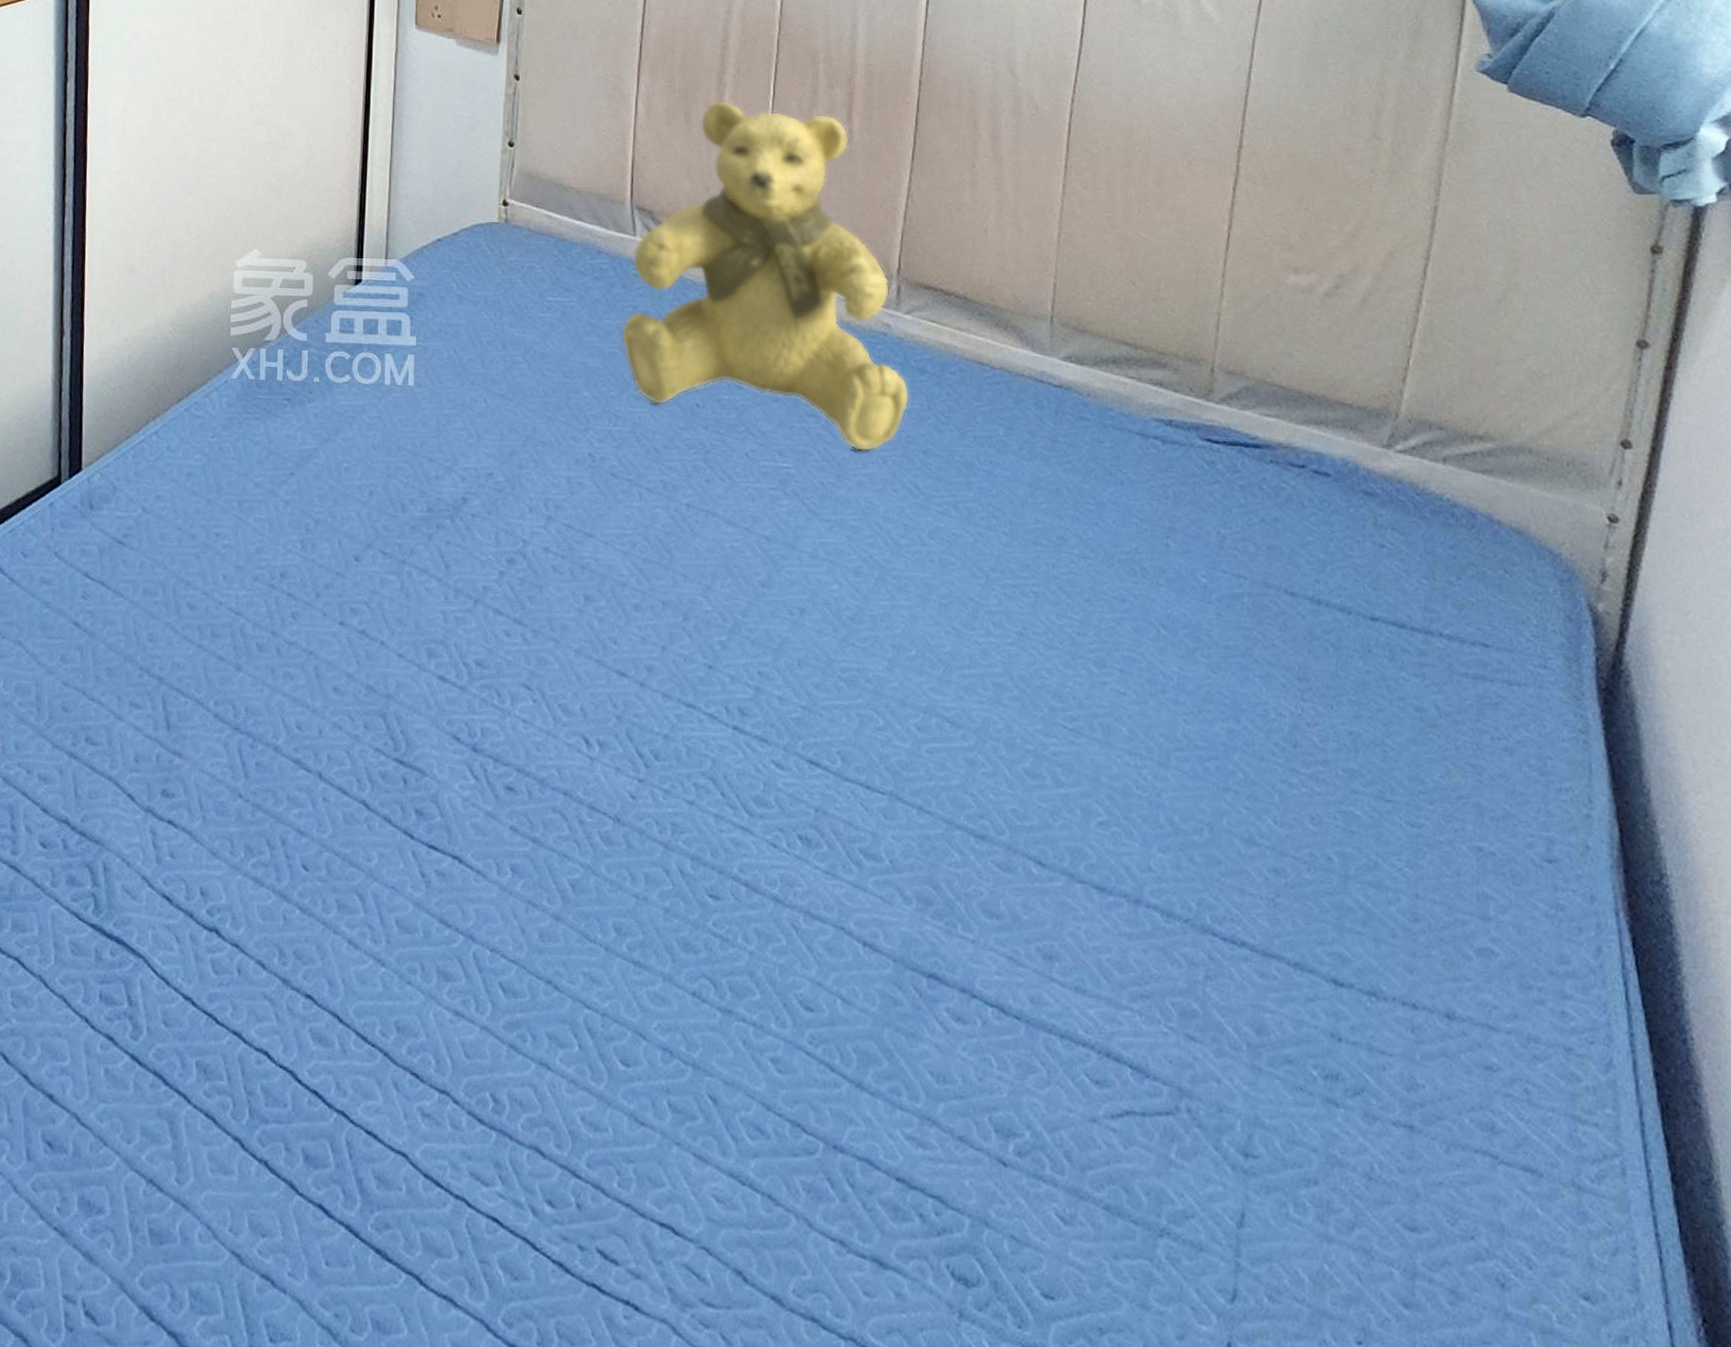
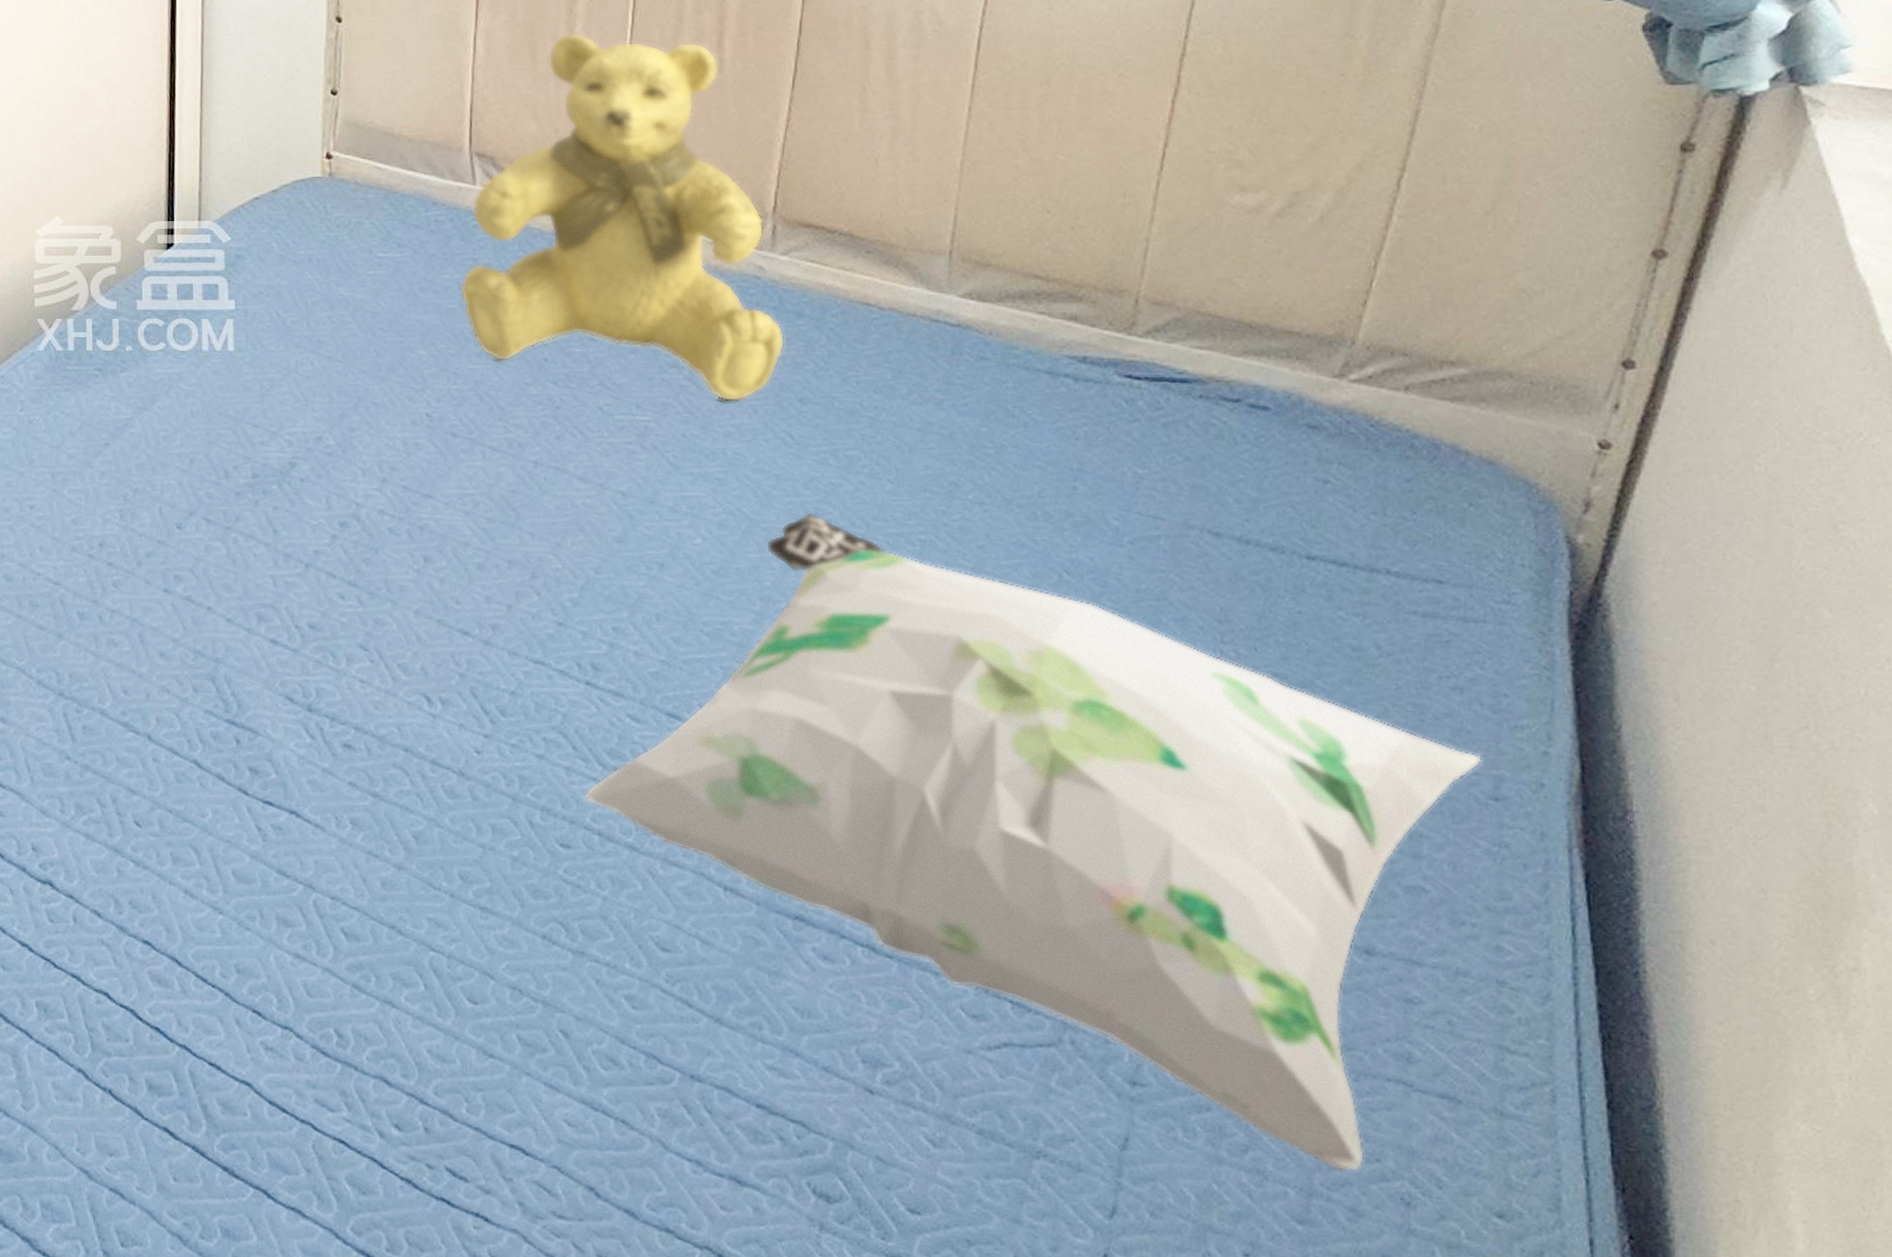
decorative pillow: none [731,562,1535,1251] -> present [583,512,1482,1172]

